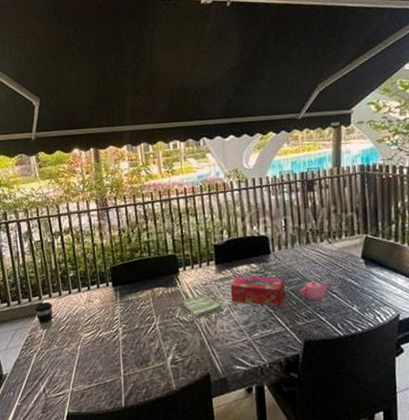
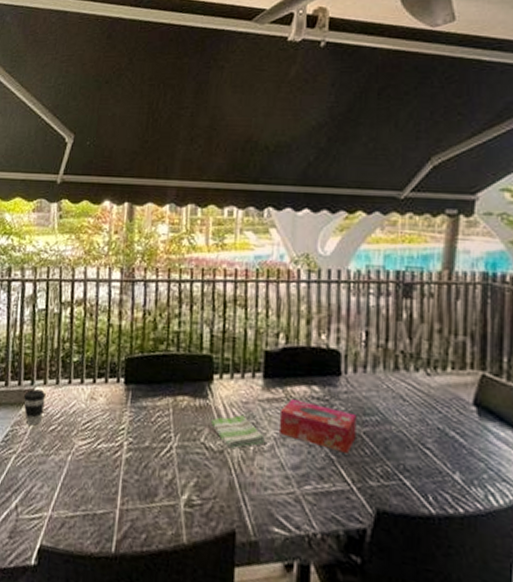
teapot: present [300,280,330,302] -> none [377,424,423,456]

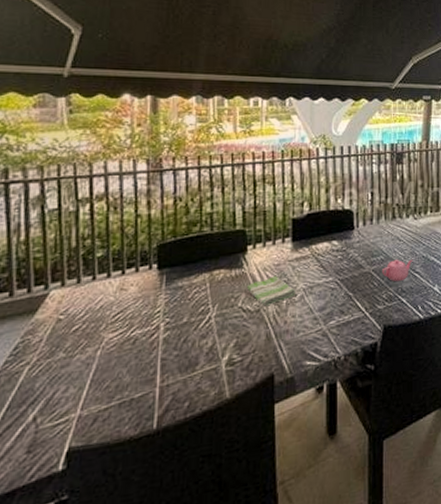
coffee cup: present [23,389,46,426] -> none [35,292,65,331]
tissue box: present [278,399,357,453] -> none [306,254,367,289]
teapot: none [377,424,423,456] -> present [382,259,413,282]

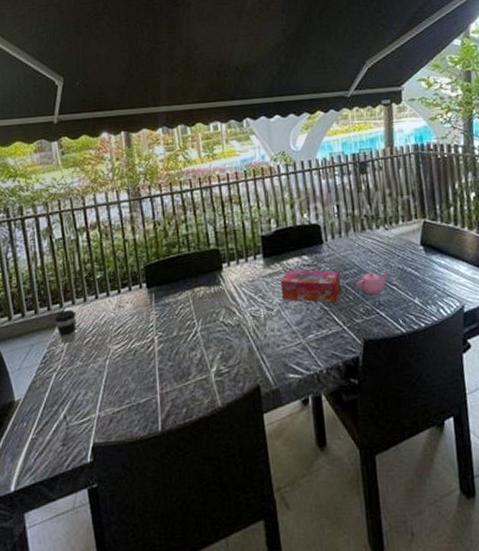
coffee cup: none [35,292,65,331] -> present [54,310,77,343]
dish towel: present [246,275,297,307] -> none [225,291,273,321]
tissue box: none [306,254,367,289] -> present [280,269,341,303]

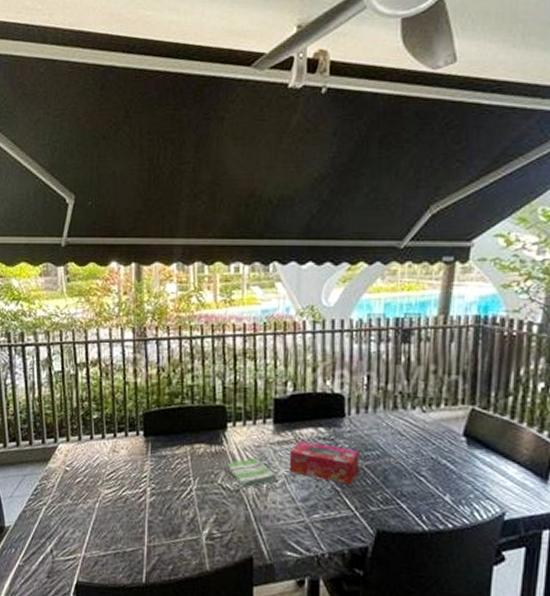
coffee cup: present [54,310,77,343] -> none [48,446,70,479]
dish towel: none [225,291,273,321] -> present [226,457,278,488]
teapot: present [356,271,388,295] -> none [377,456,418,484]

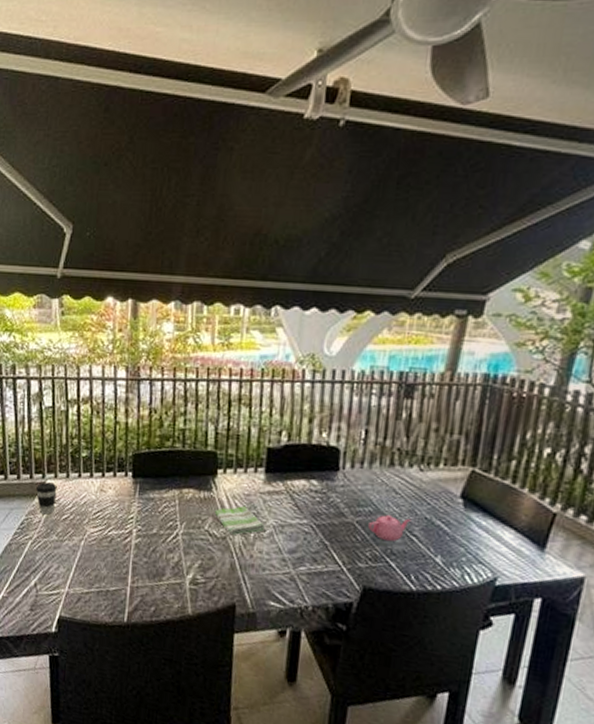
coffee cup: none [48,446,70,479] -> present [35,482,57,515]
tissue box: present [289,441,360,485] -> none [278,492,352,540]
teapot: none [377,456,418,484] -> present [368,514,411,542]

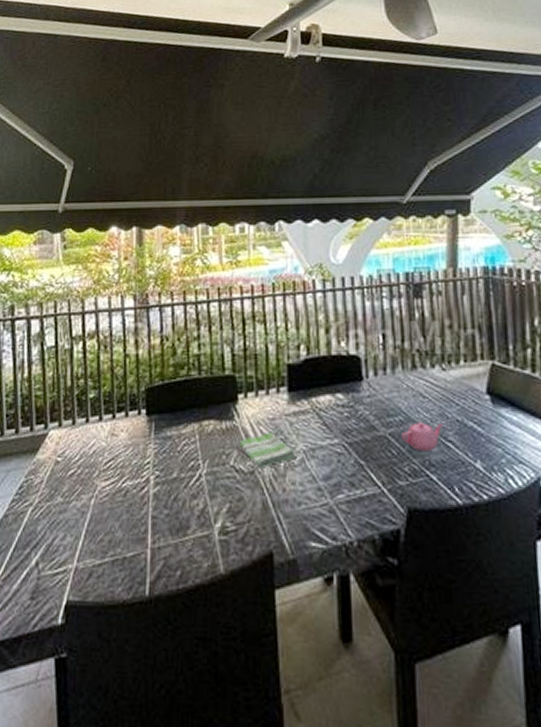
coffee cup: present [35,482,57,515] -> none [36,433,62,472]

